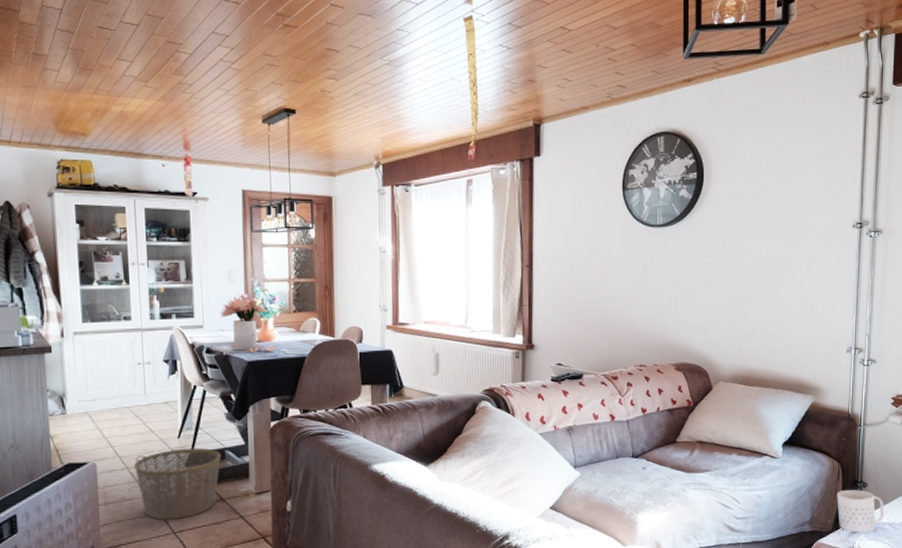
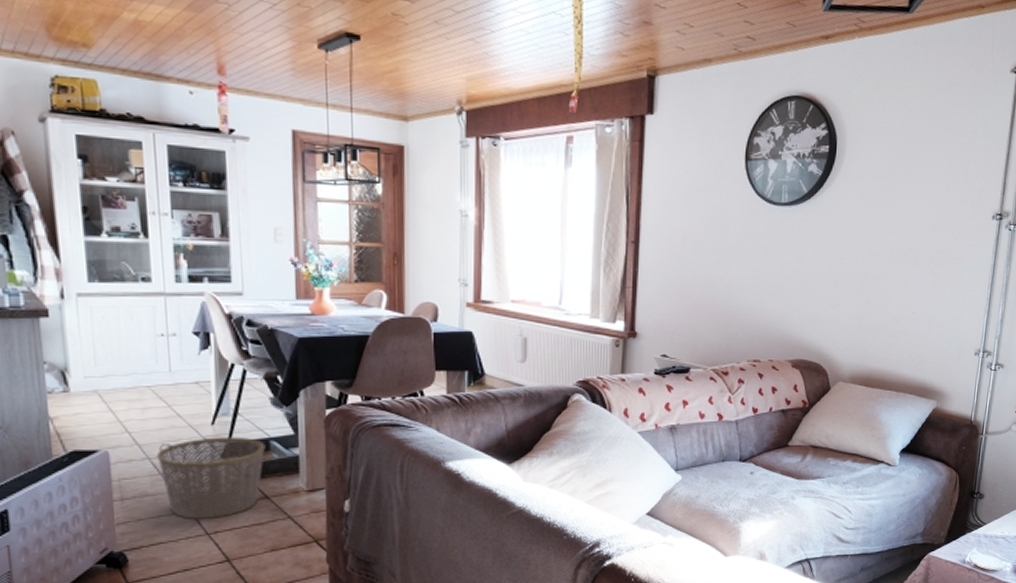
bouquet: present [220,295,277,353] -> none [263,258,334,328]
mug: present [837,490,885,534] -> none [951,501,999,547]

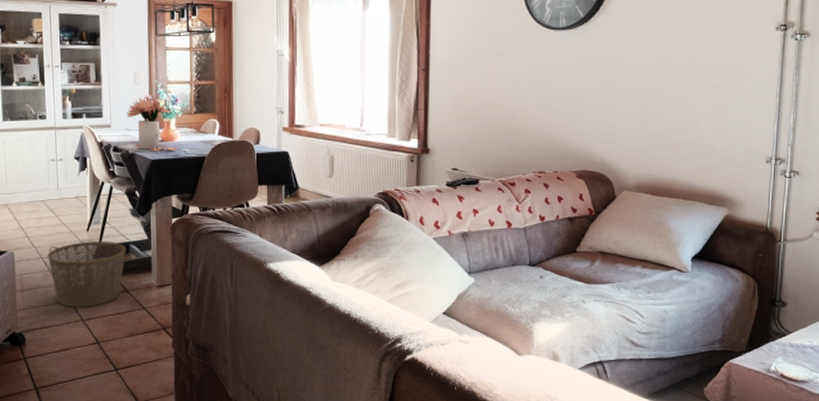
bouquet: none [263,258,334,328] -> present [126,96,179,152]

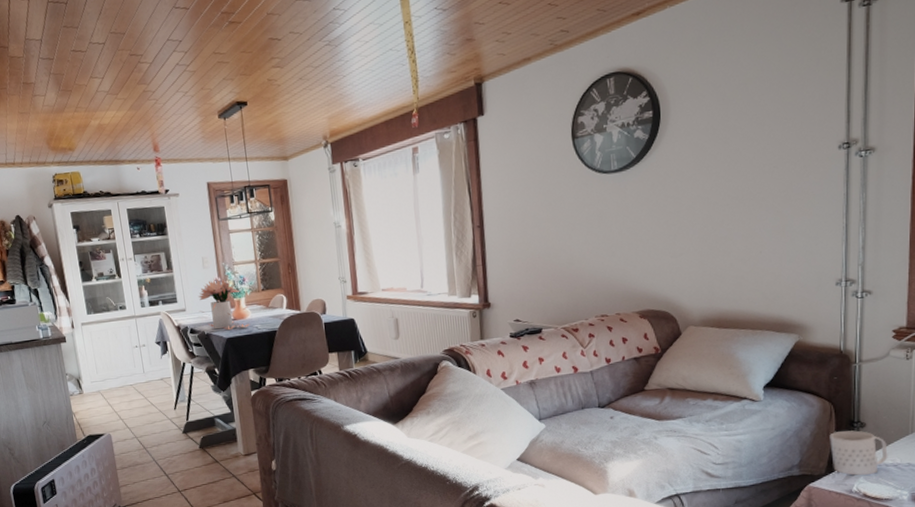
basket: present [47,241,127,308] -> none [140,417,212,481]
mug: none [751,309,806,356] -> present [829,430,888,476]

